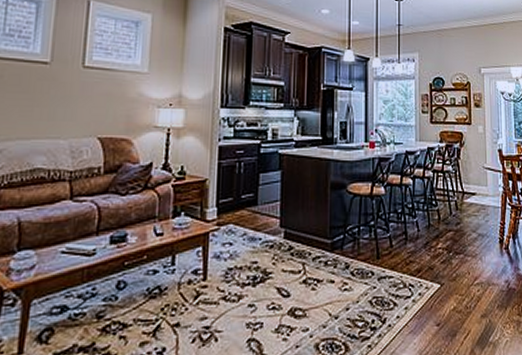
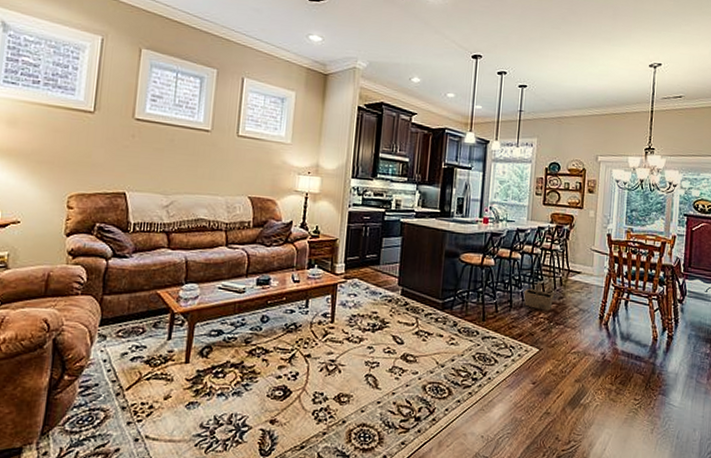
basket: none [419,208,450,240] -> present [523,282,554,311]

